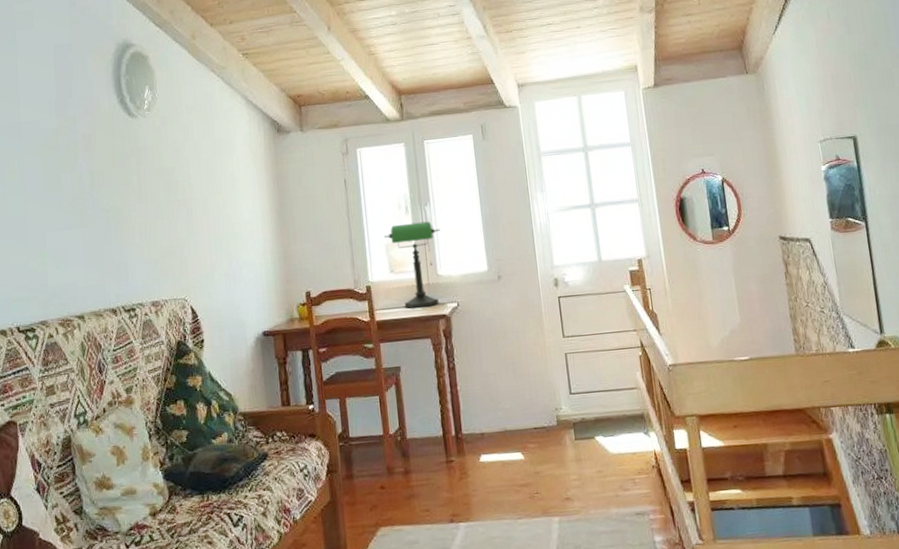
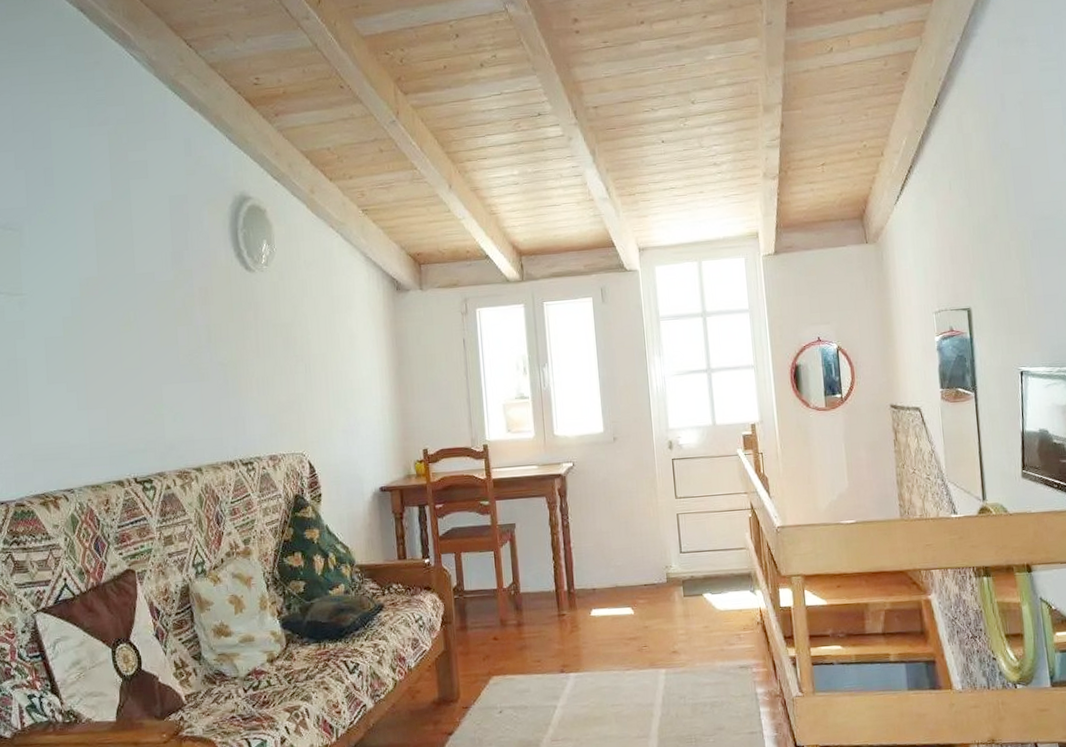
desk lamp: present [384,221,441,309] -> none [502,382,558,468]

